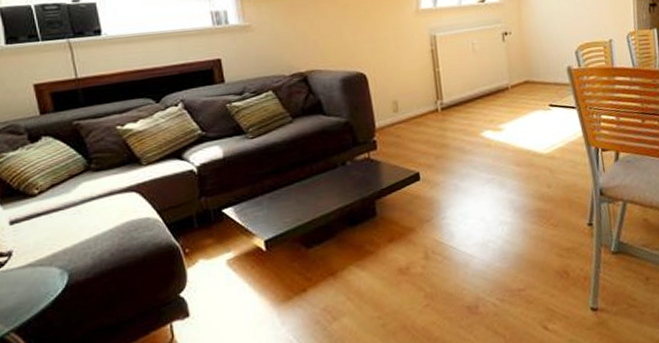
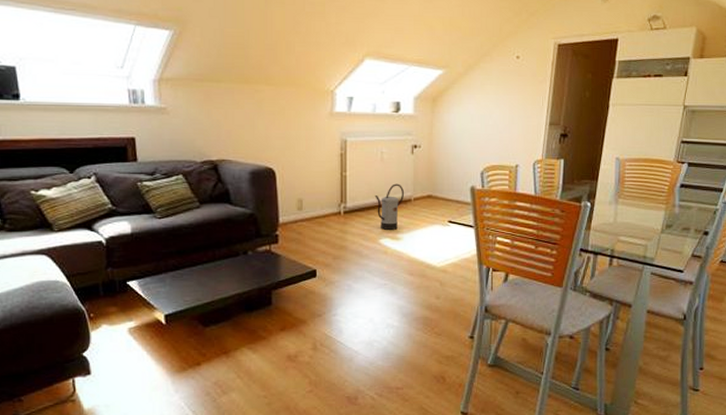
watering can: none [471,73,501,122] -> present [375,183,404,230]

